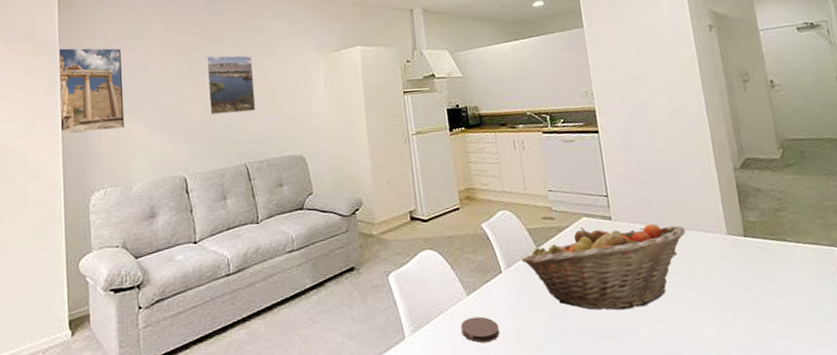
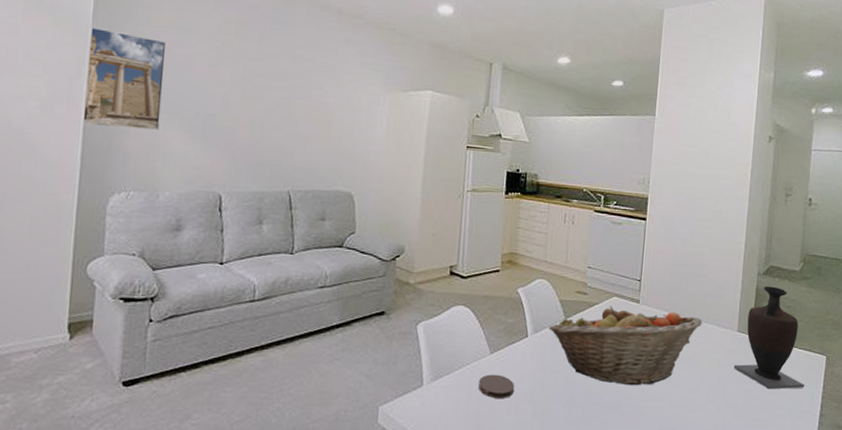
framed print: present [206,55,256,115] -> none [257,69,314,138]
vase: none [732,179,821,294] -> present [733,286,804,390]

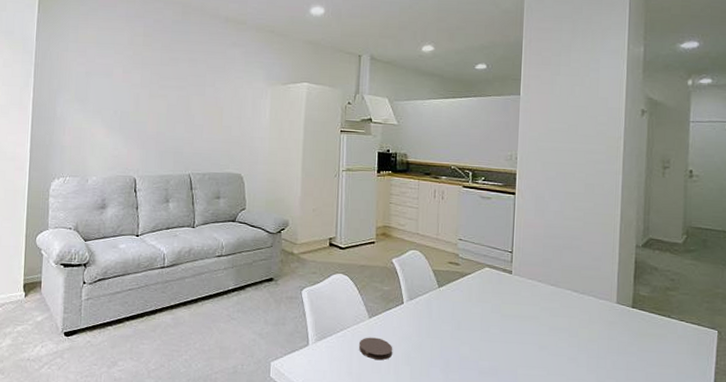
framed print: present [81,26,167,130] -> none [29,46,91,127]
fruit basket: present [549,306,703,386] -> none [423,276,579,353]
vase: present [733,286,804,390] -> none [614,258,694,363]

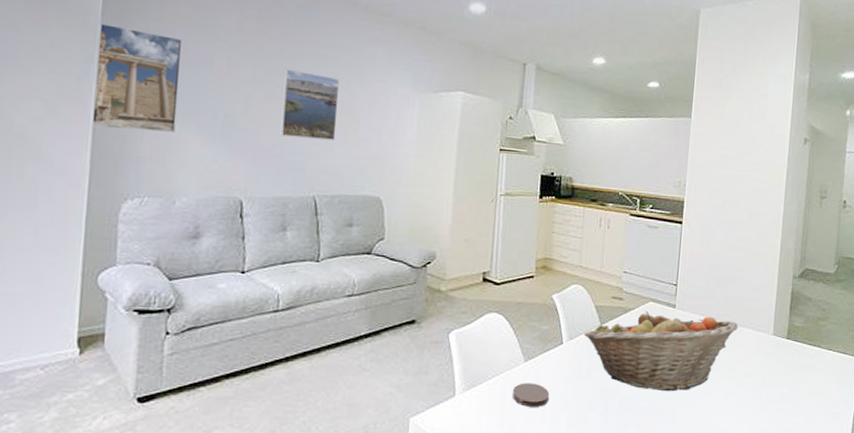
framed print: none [29,46,91,127] -> present [90,22,183,133]
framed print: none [162,72,207,128] -> present [280,68,340,140]
fruit basket: none [423,276,579,353] -> present [584,311,739,392]

